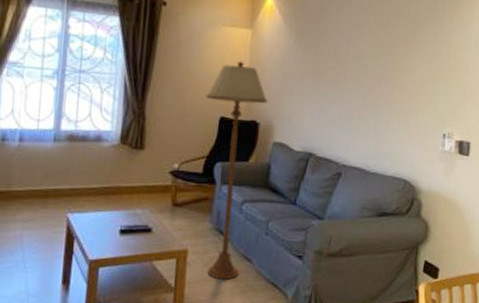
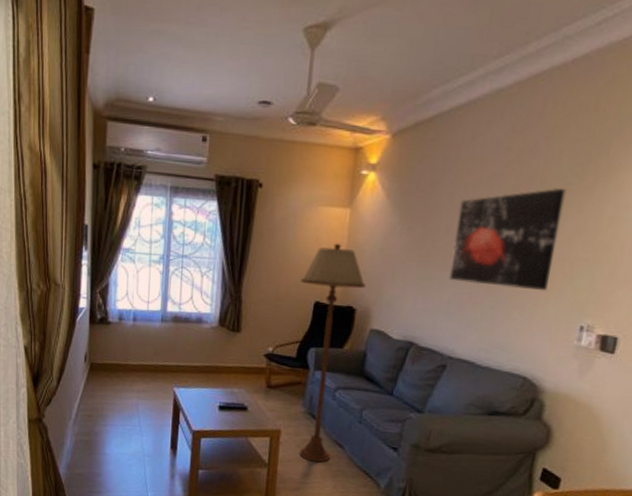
wall art: none [340,19,424,105] -> present [449,187,566,292]

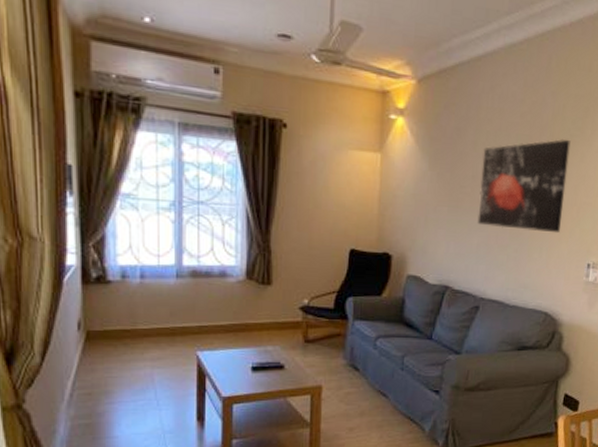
floor lamp: present [299,243,366,463] -> none [334,188,400,415]

